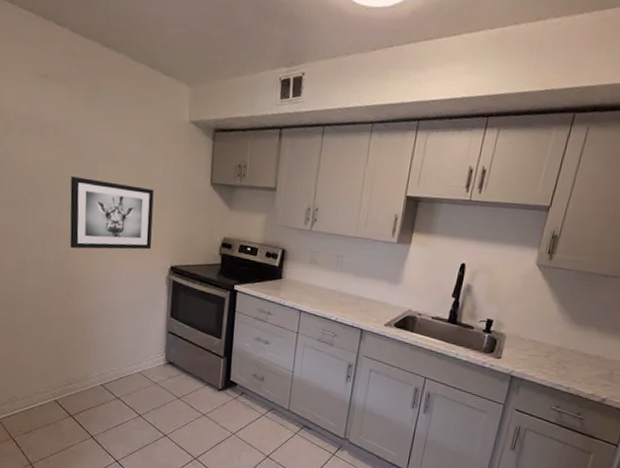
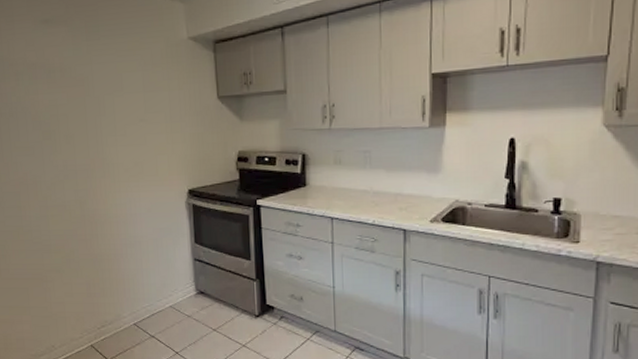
wall art: present [70,176,154,250] -> none [81,113,167,186]

